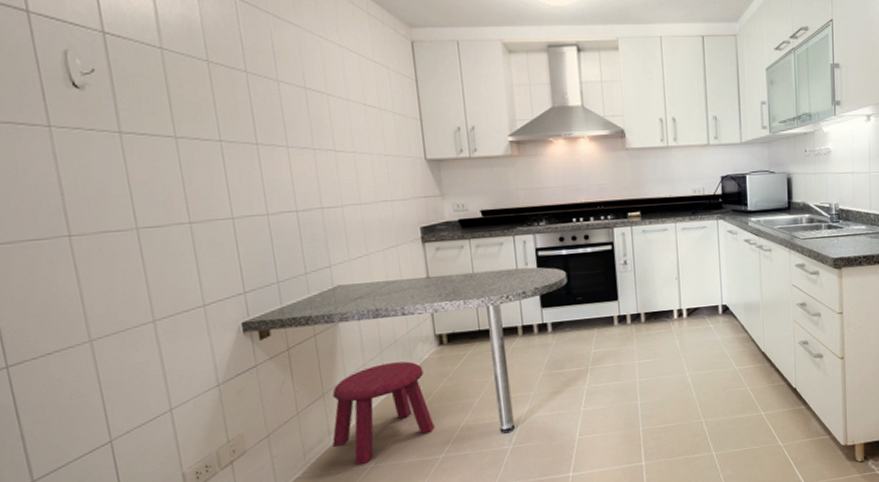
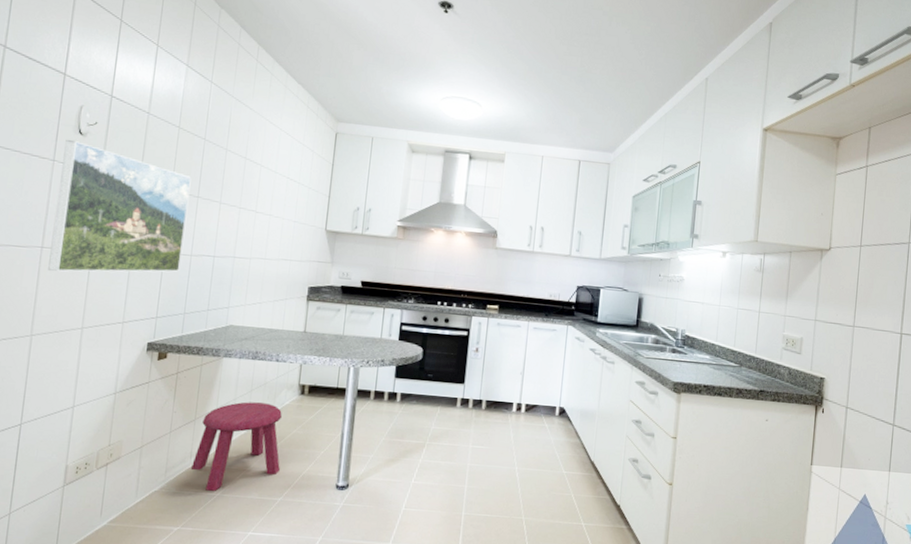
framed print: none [57,96,258,262] -> present [48,139,192,272]

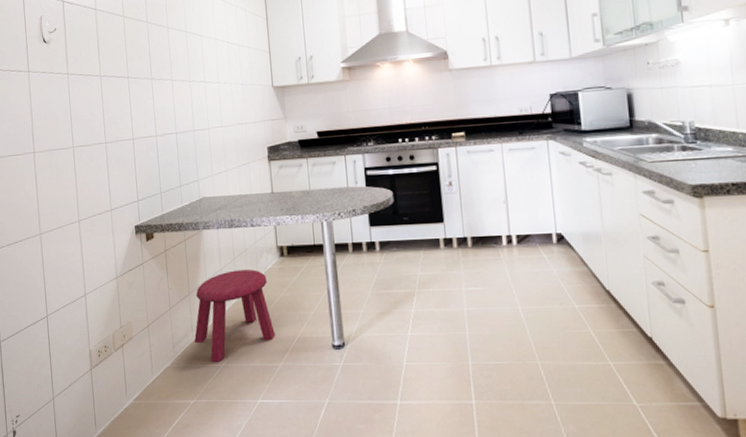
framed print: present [48,139,192,272] -> none [34,49,149,172]

